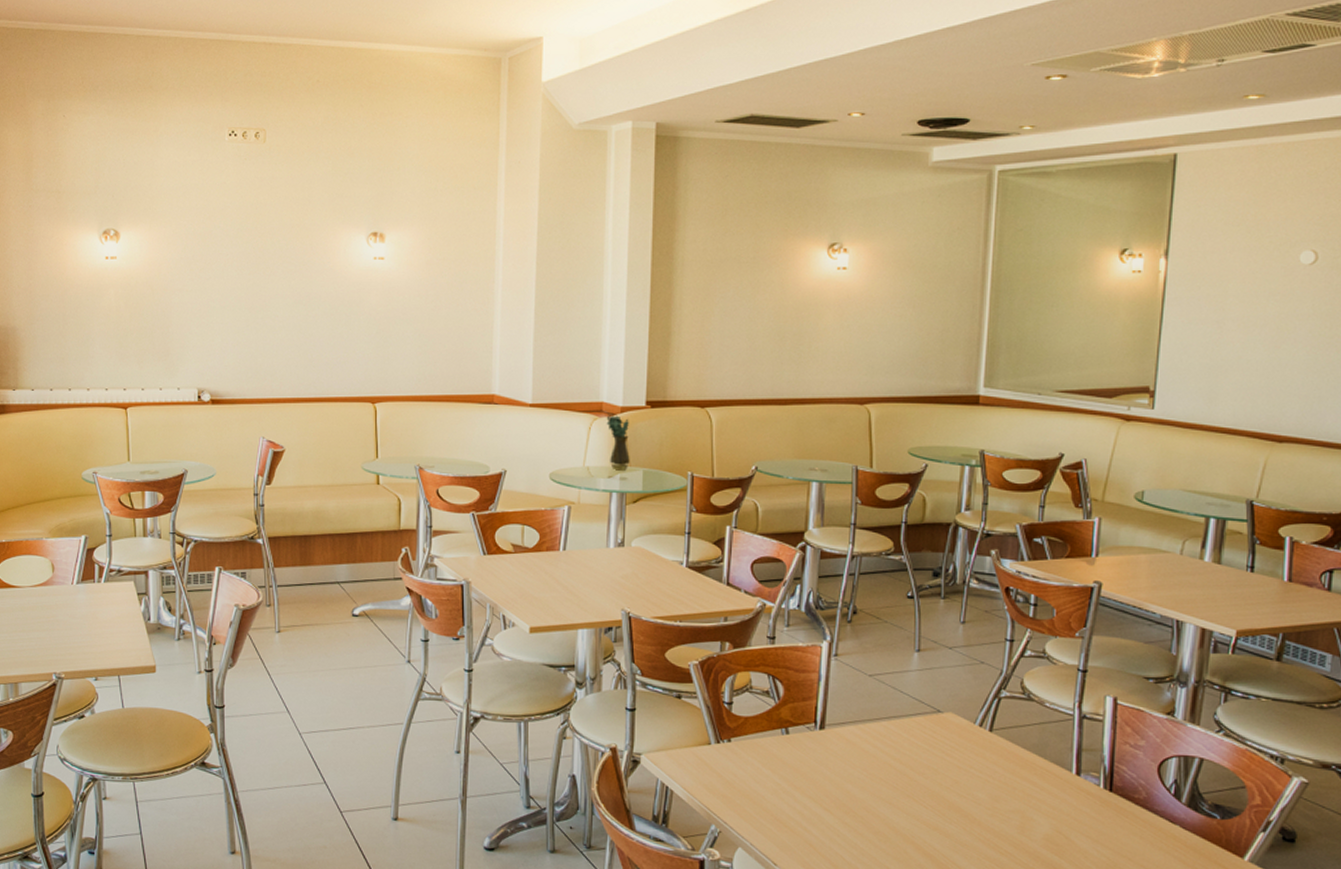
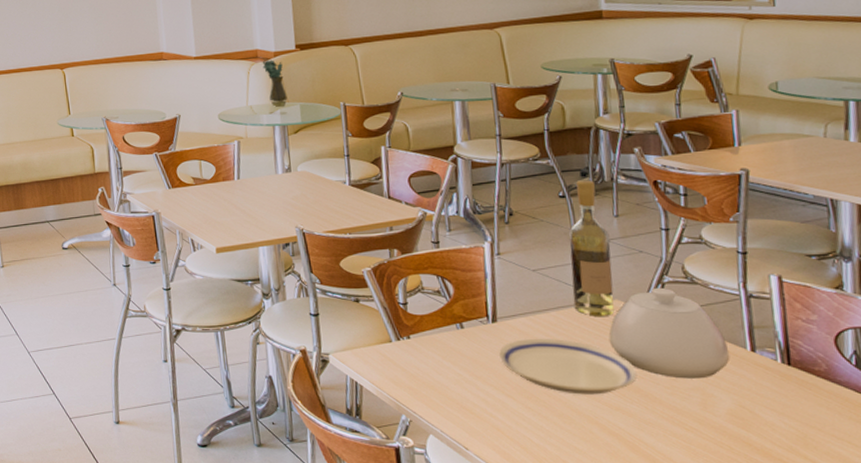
plate: none [823,749,960,813] -> present [499,338,637,395]
bottle: none [906,581,953,730] -> present [568,180,615,316]
sugar bowl: none [937,702,1055,801] -> present [608,287,730,379]

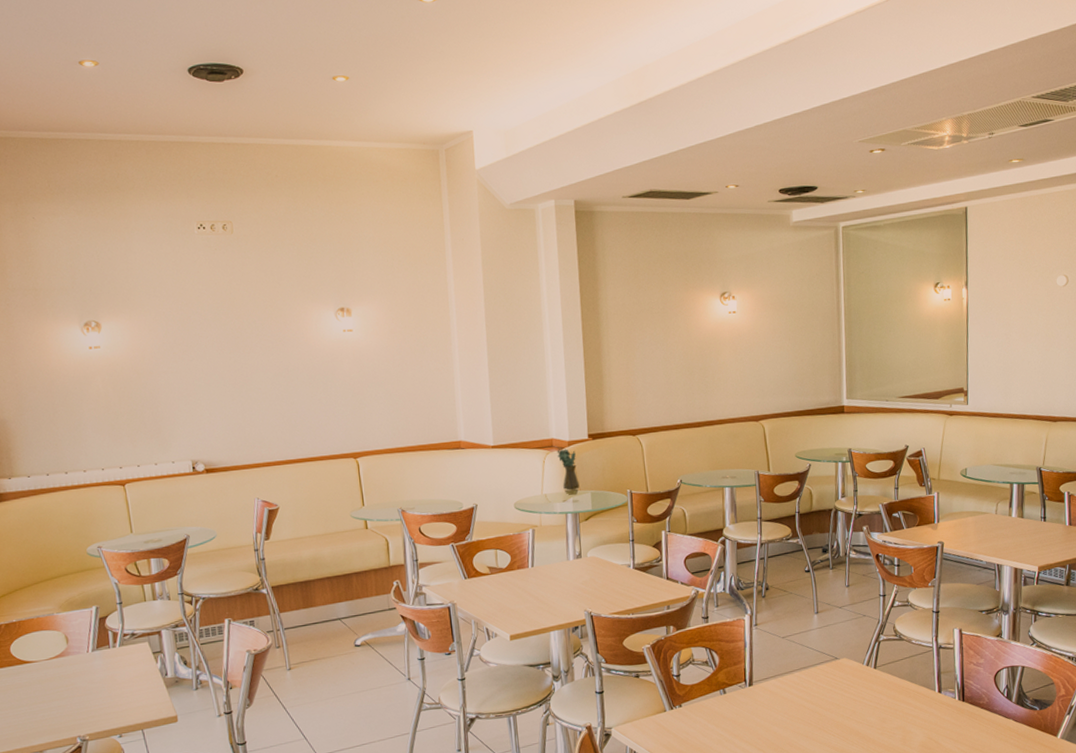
plate: present [499,338,637,395] -> none [754,696,858,742]
bottle: present [568,180,615,316] -> none [811,555,843,674]
sugar bowl: present [608,287,730,379] -> none [838,645,924,720]

